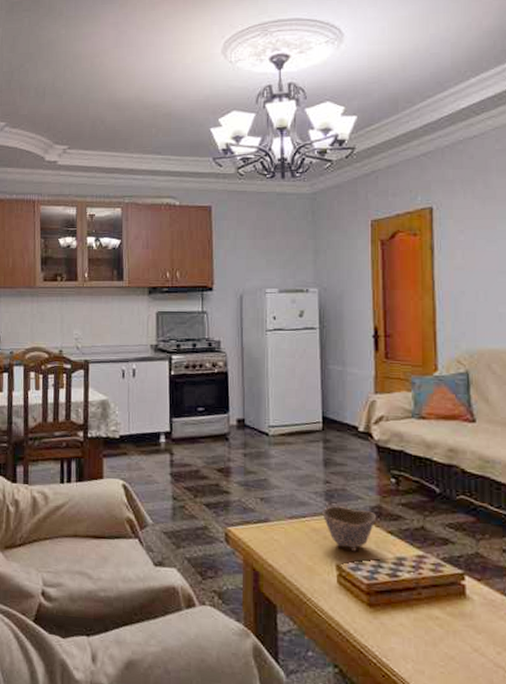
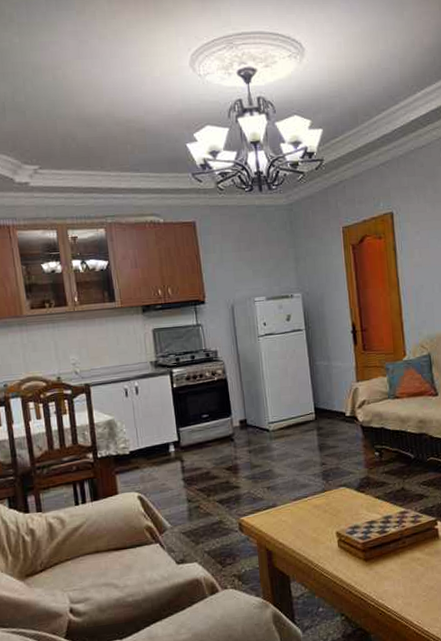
bowl: present [322,506,377,552] -> none [321,482,366,519]

